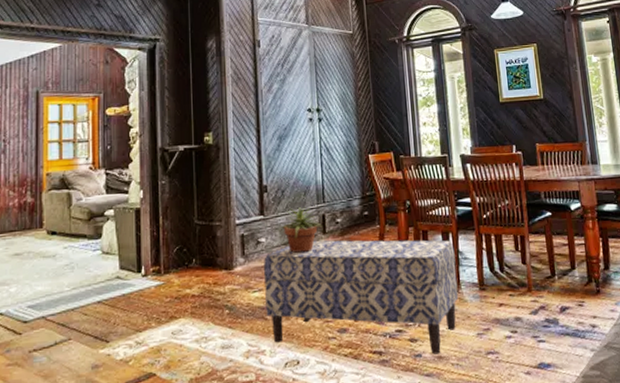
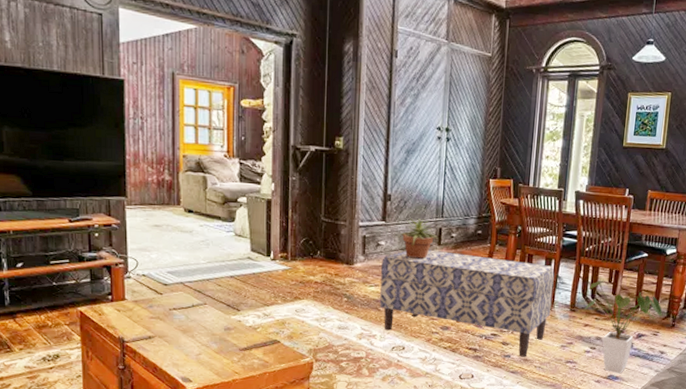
house plant: none [495,248,584,360] -> present [584,280,663,374]

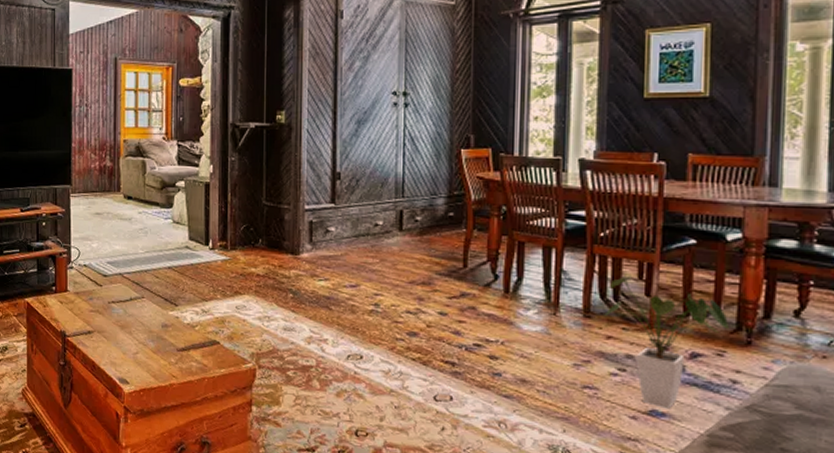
bench: present [380,249,554,357] -> none [330,236,557,377]
potted plant: present [398,218,439,259] -> none [350,199,400,247]

